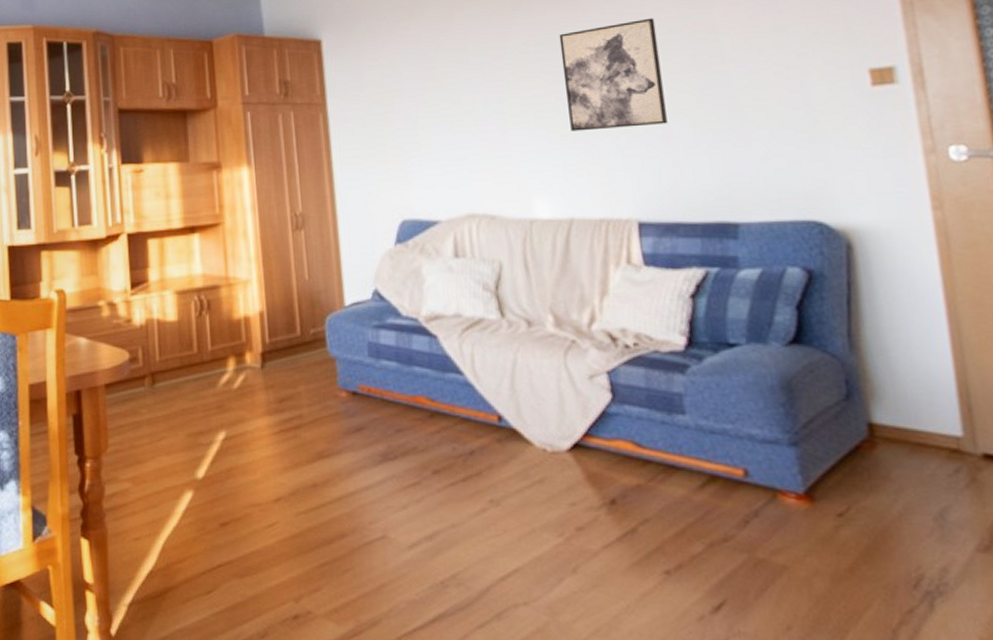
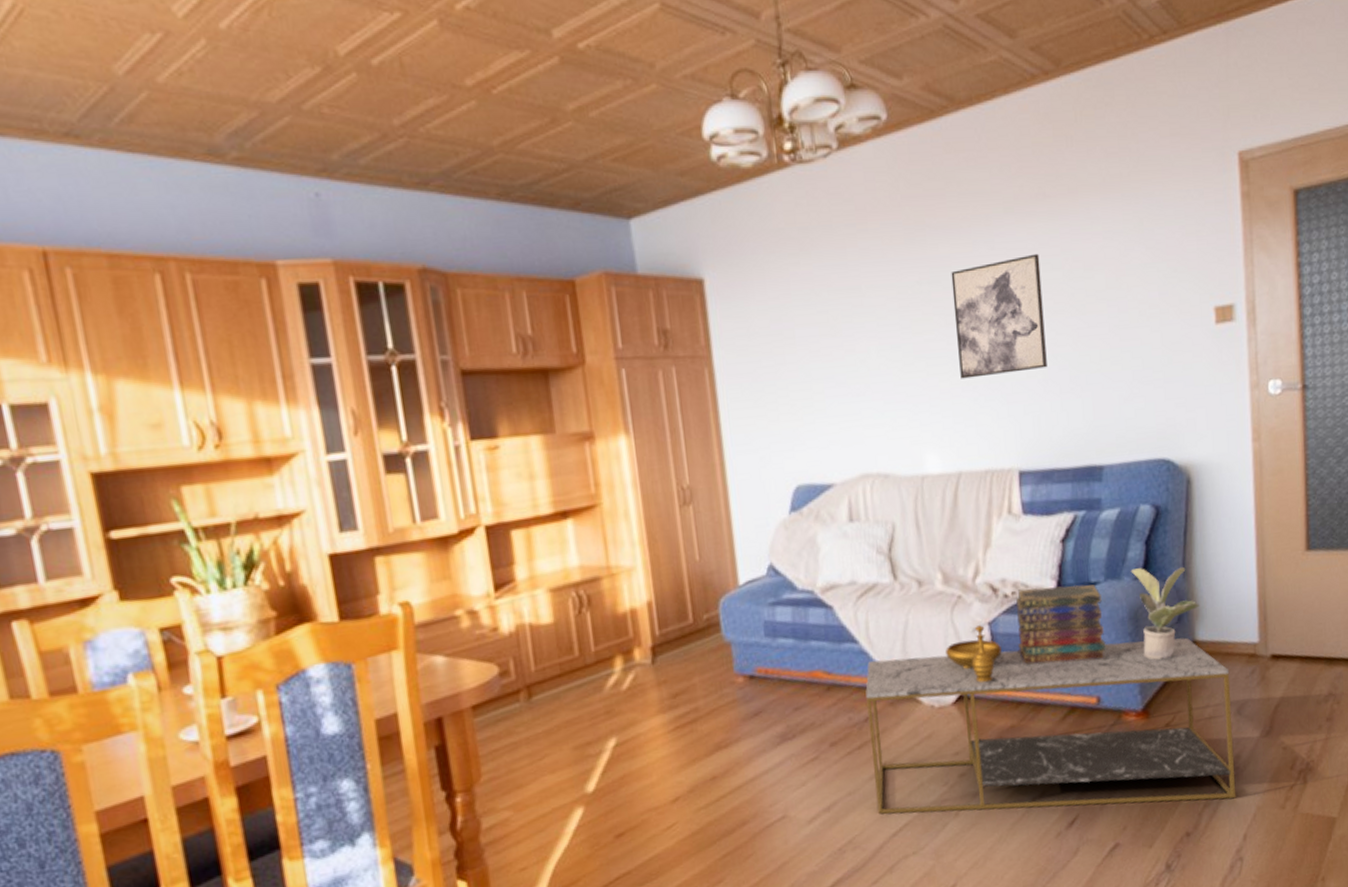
coffee table: none [471,394,947,622] -> present [865,637,1236,815]
decorative bowl: none [559,373,624,434] -> present [946,625,1002,683]
book stack: none [637,341,753,428] -> present [1015,584,1106,665]
potted plant: none [779,334,874,438] -> present [1131,566,1199,660]

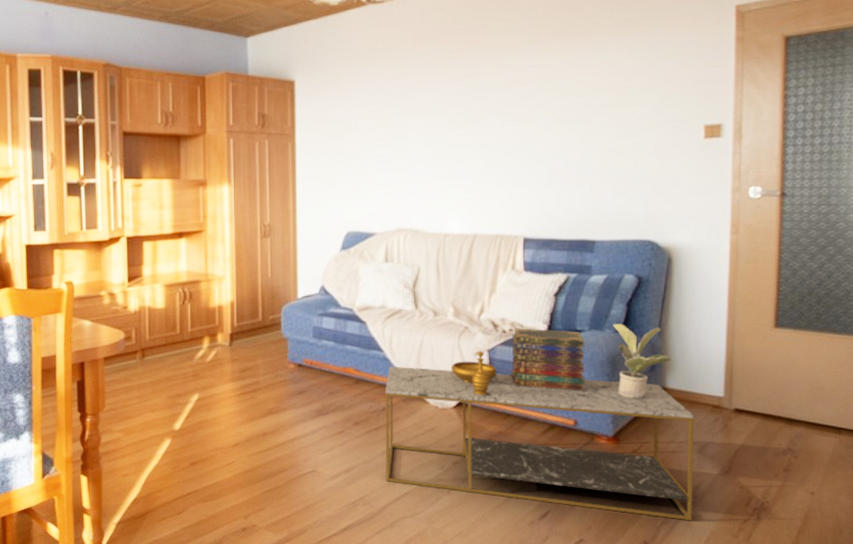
wall art: present [951,253,1047,379] -> none [482,76,555,165]

